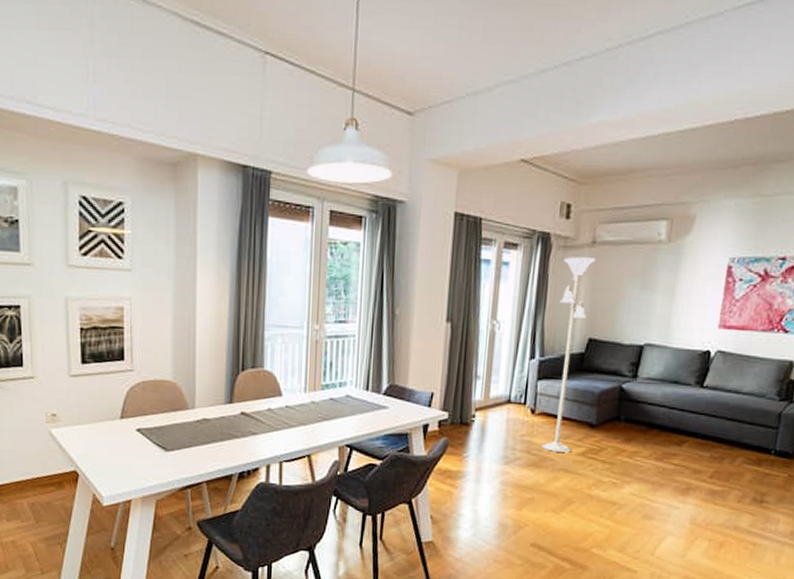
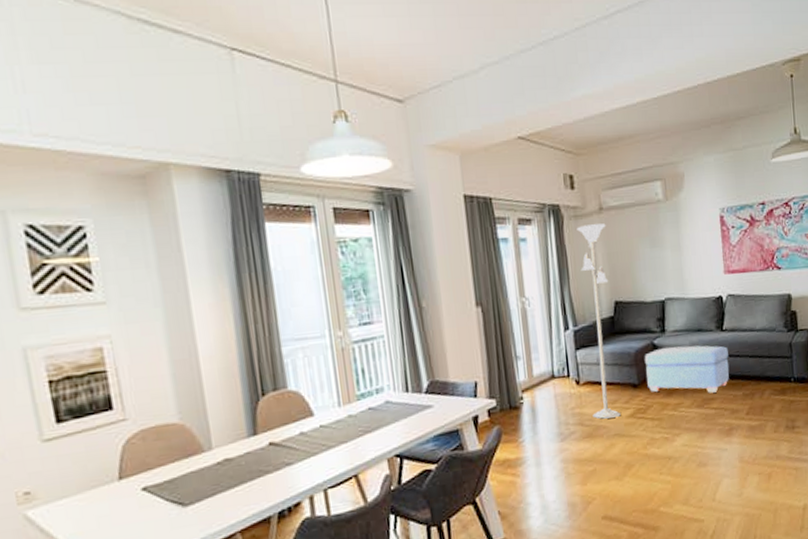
ottoman: none [606,393,704,449] -> present [644,345,730,393]

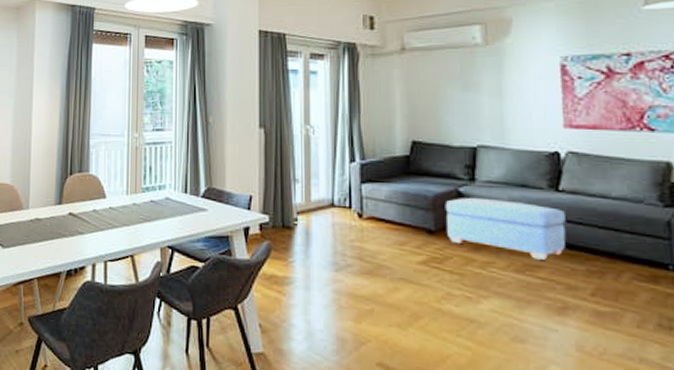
floor lamp: present [576,223,621,419] -> none [373,63,409,261]

